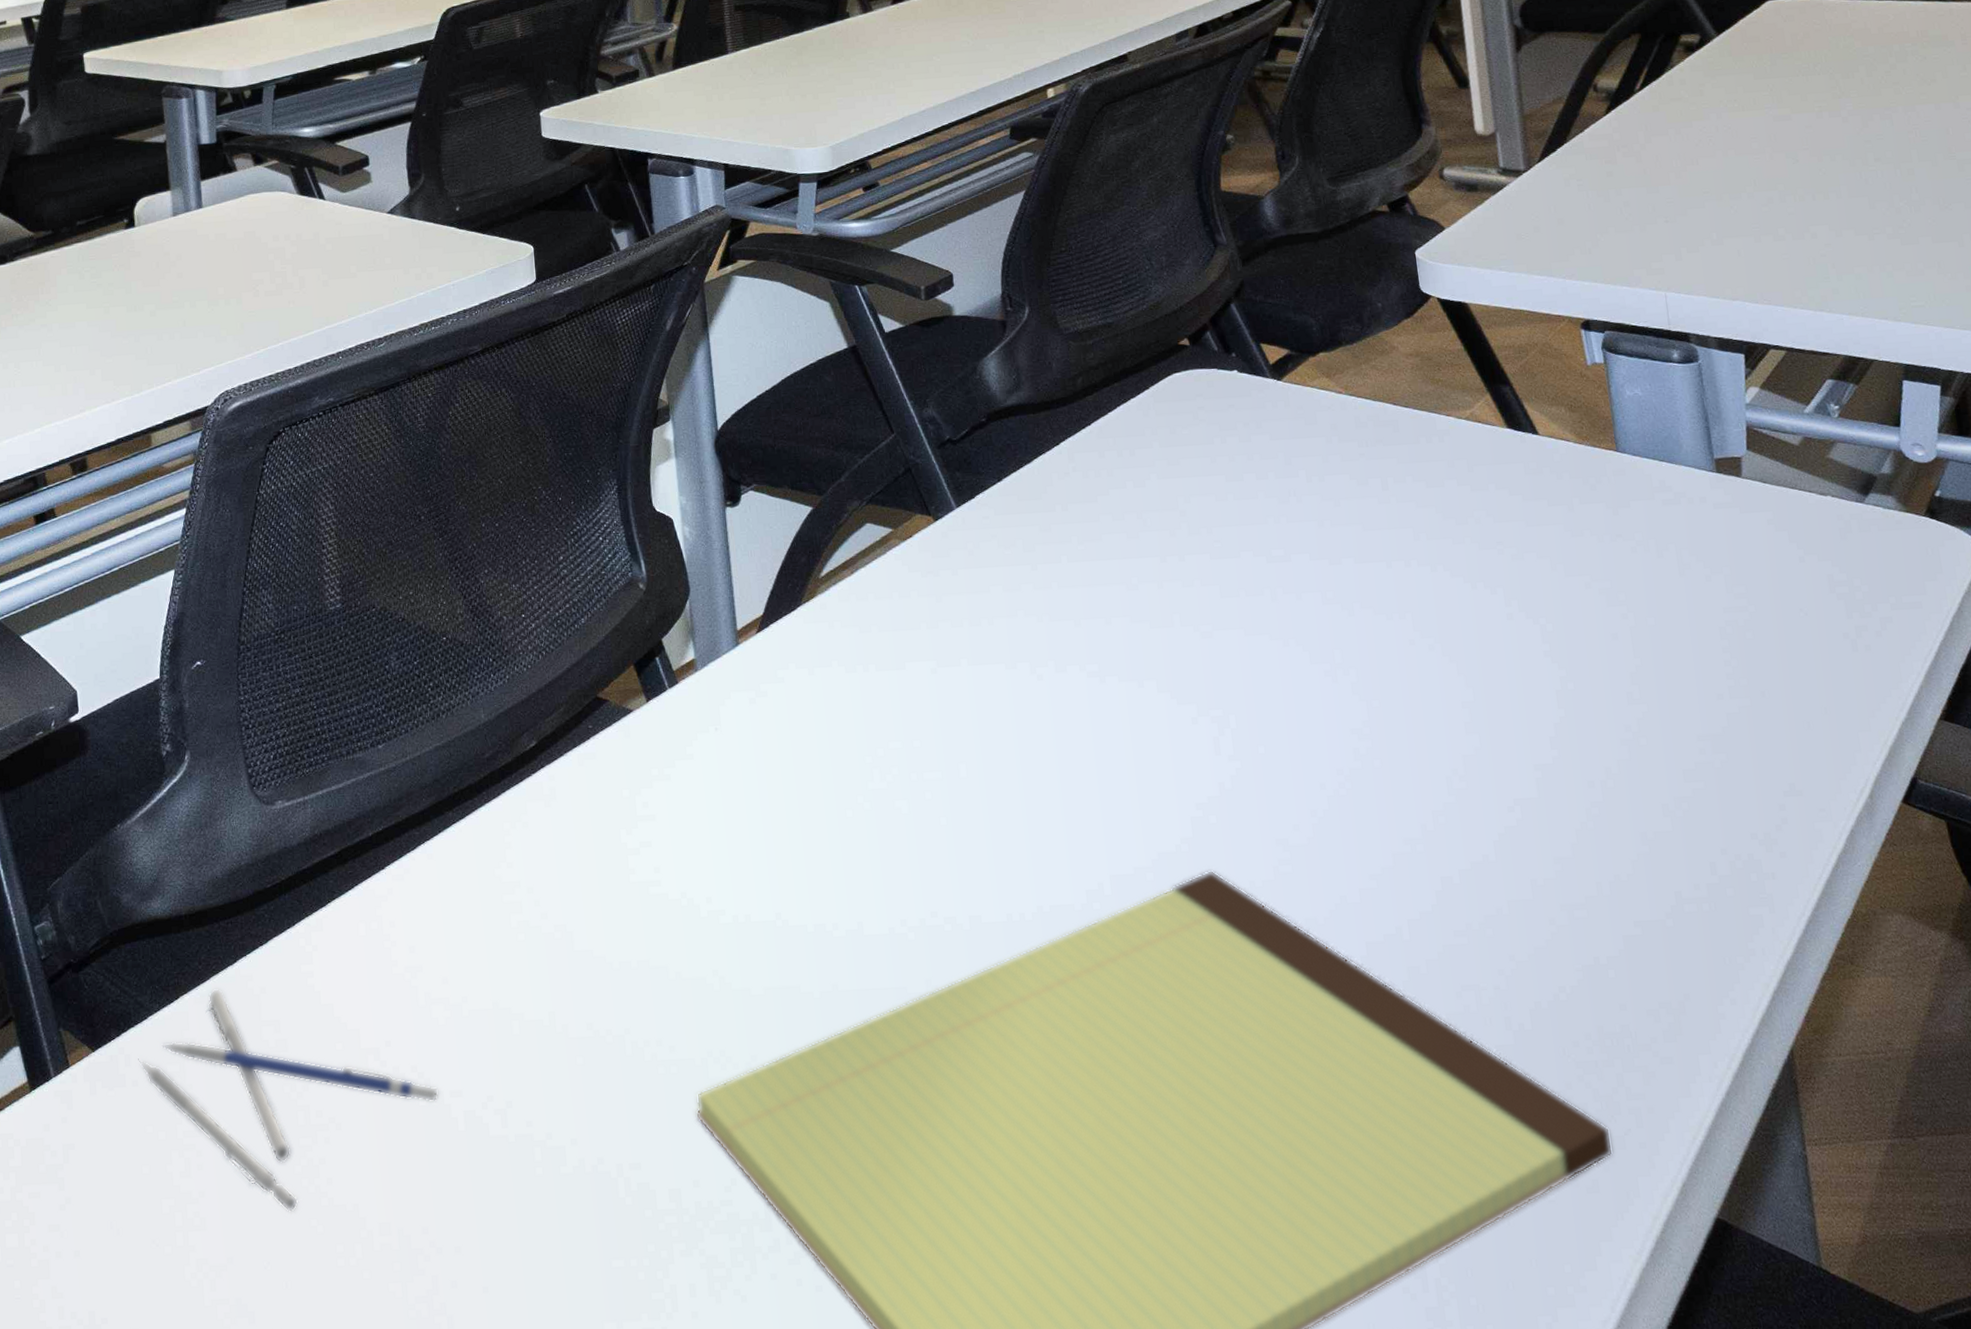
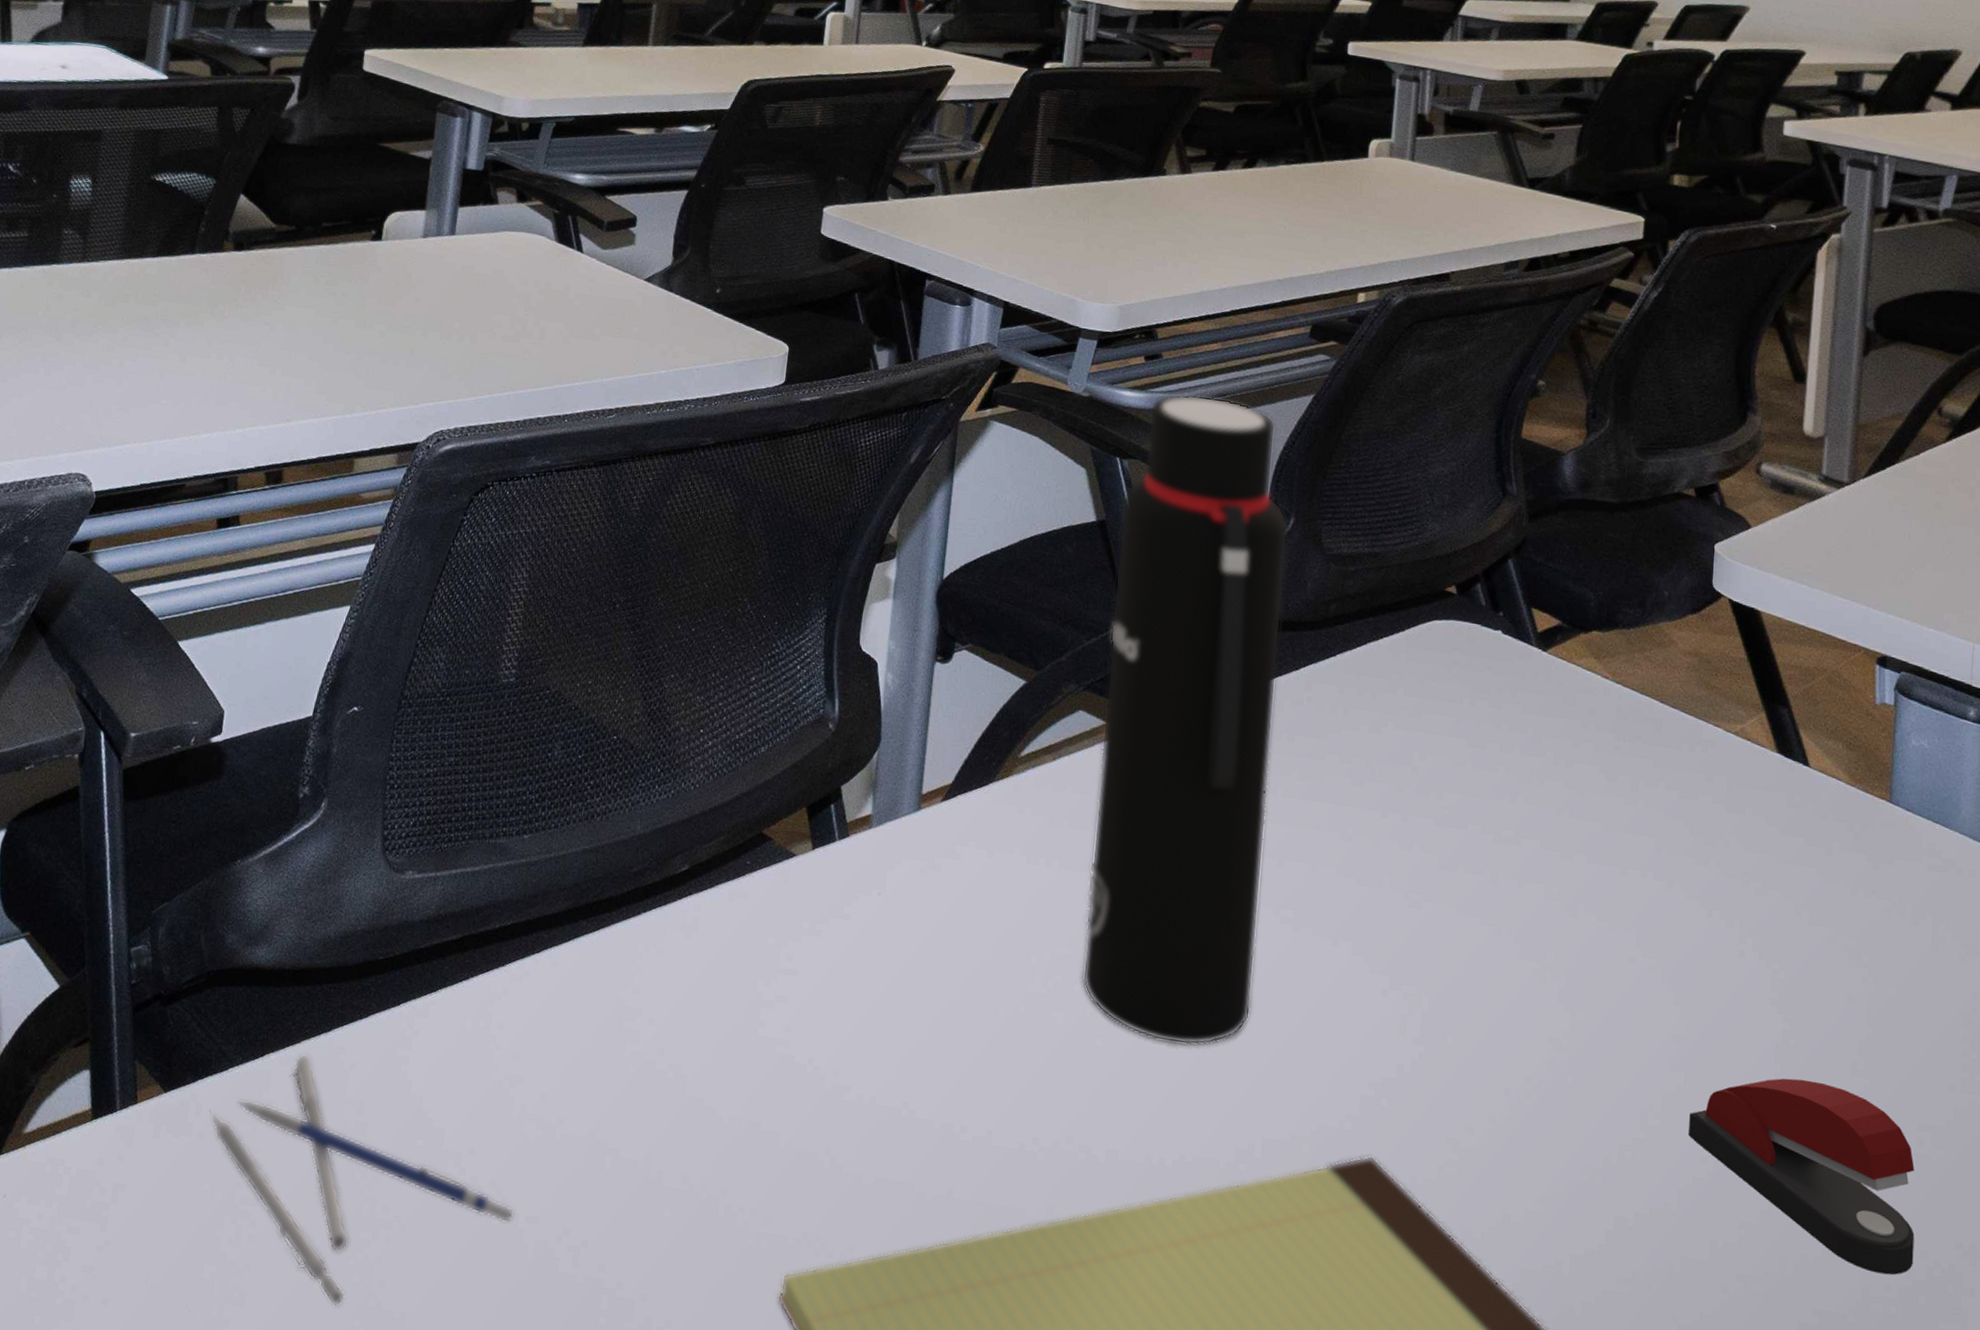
water bottle: none [868,211,1077,808] -> present [1082,394,1288,1046]
stapler: none [1490,717,1716,877] -> present [1689,1078,1915,1275]

